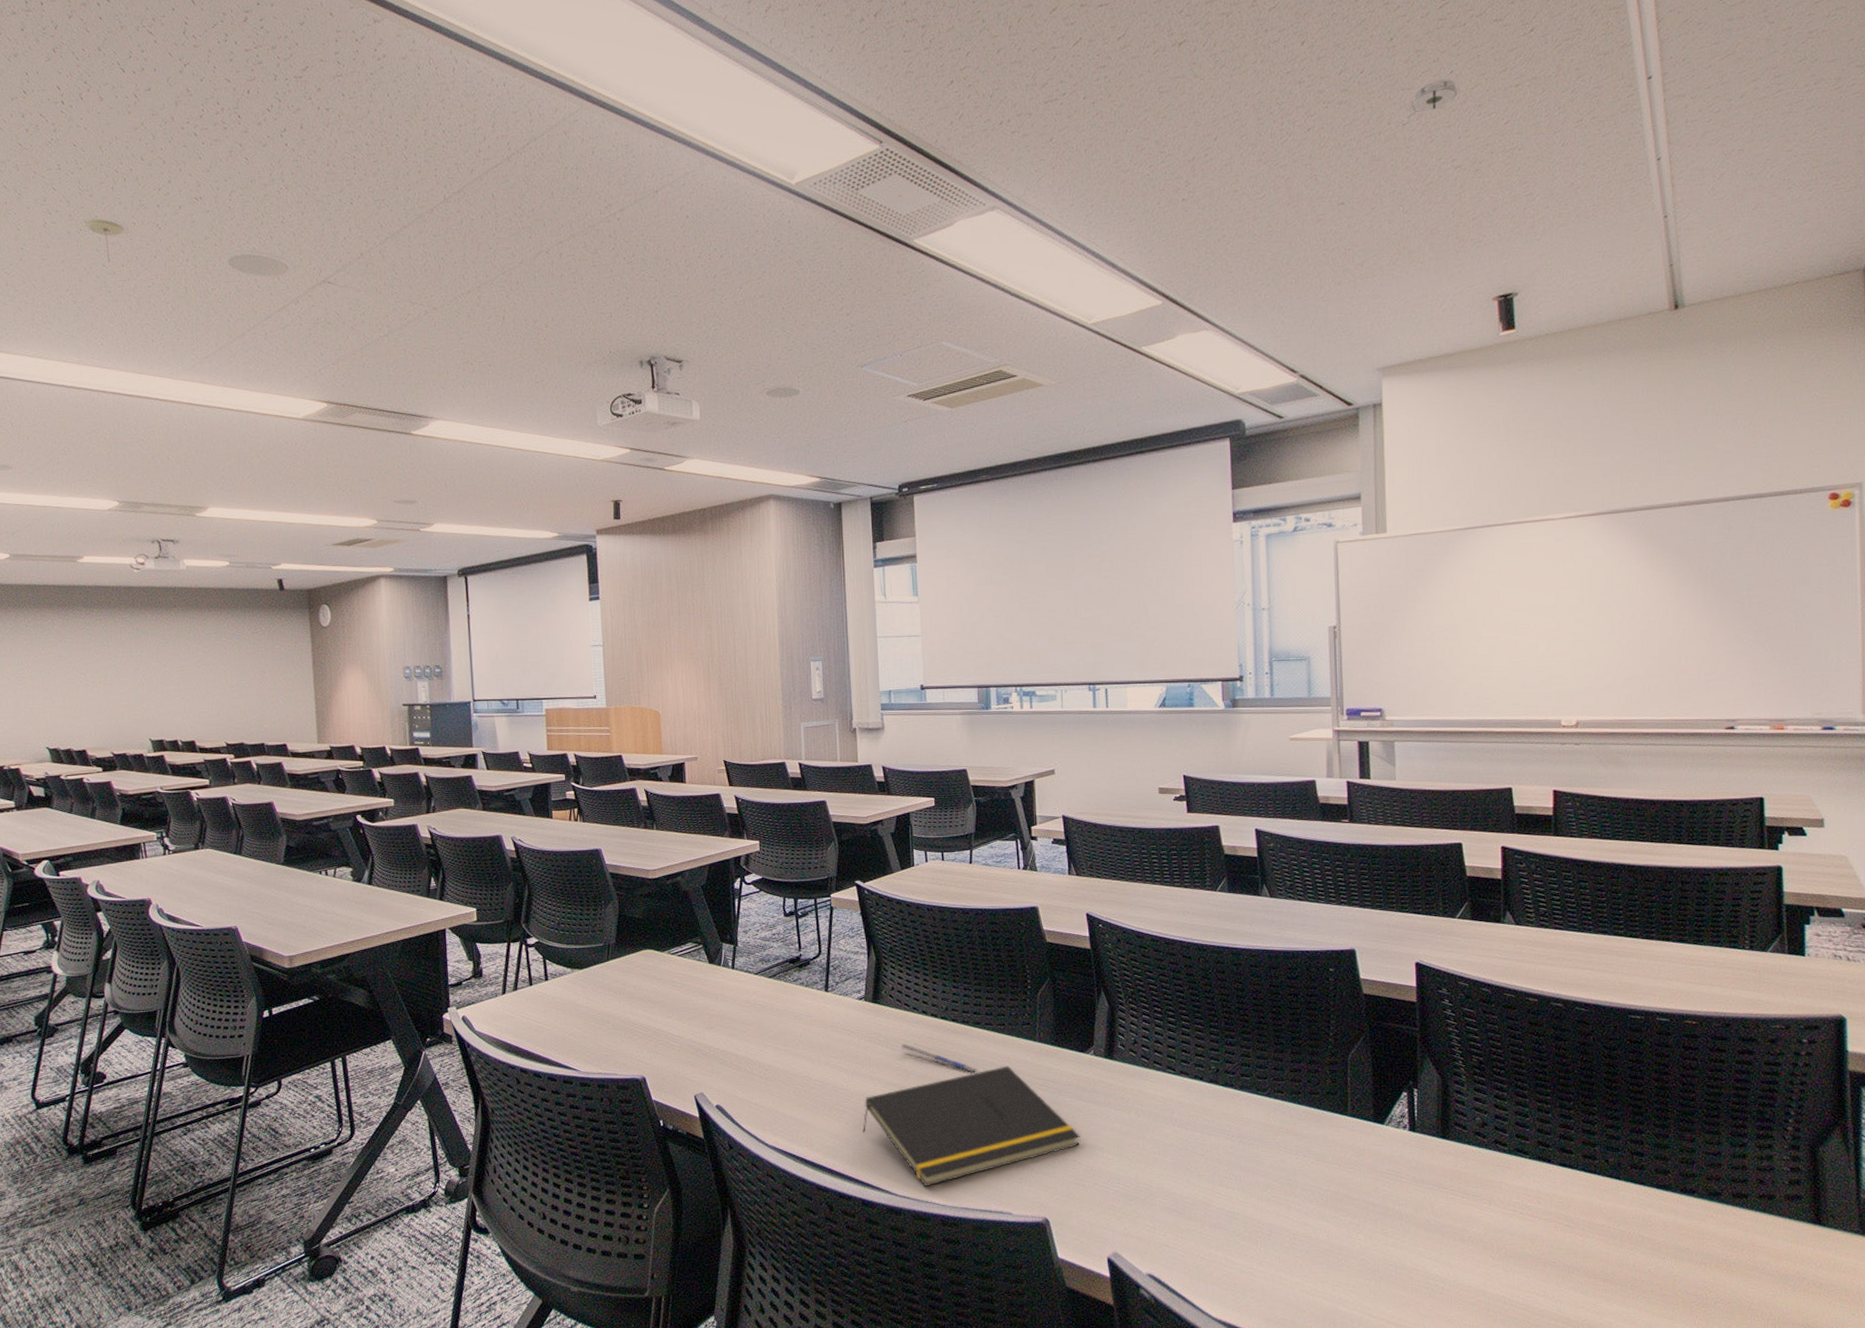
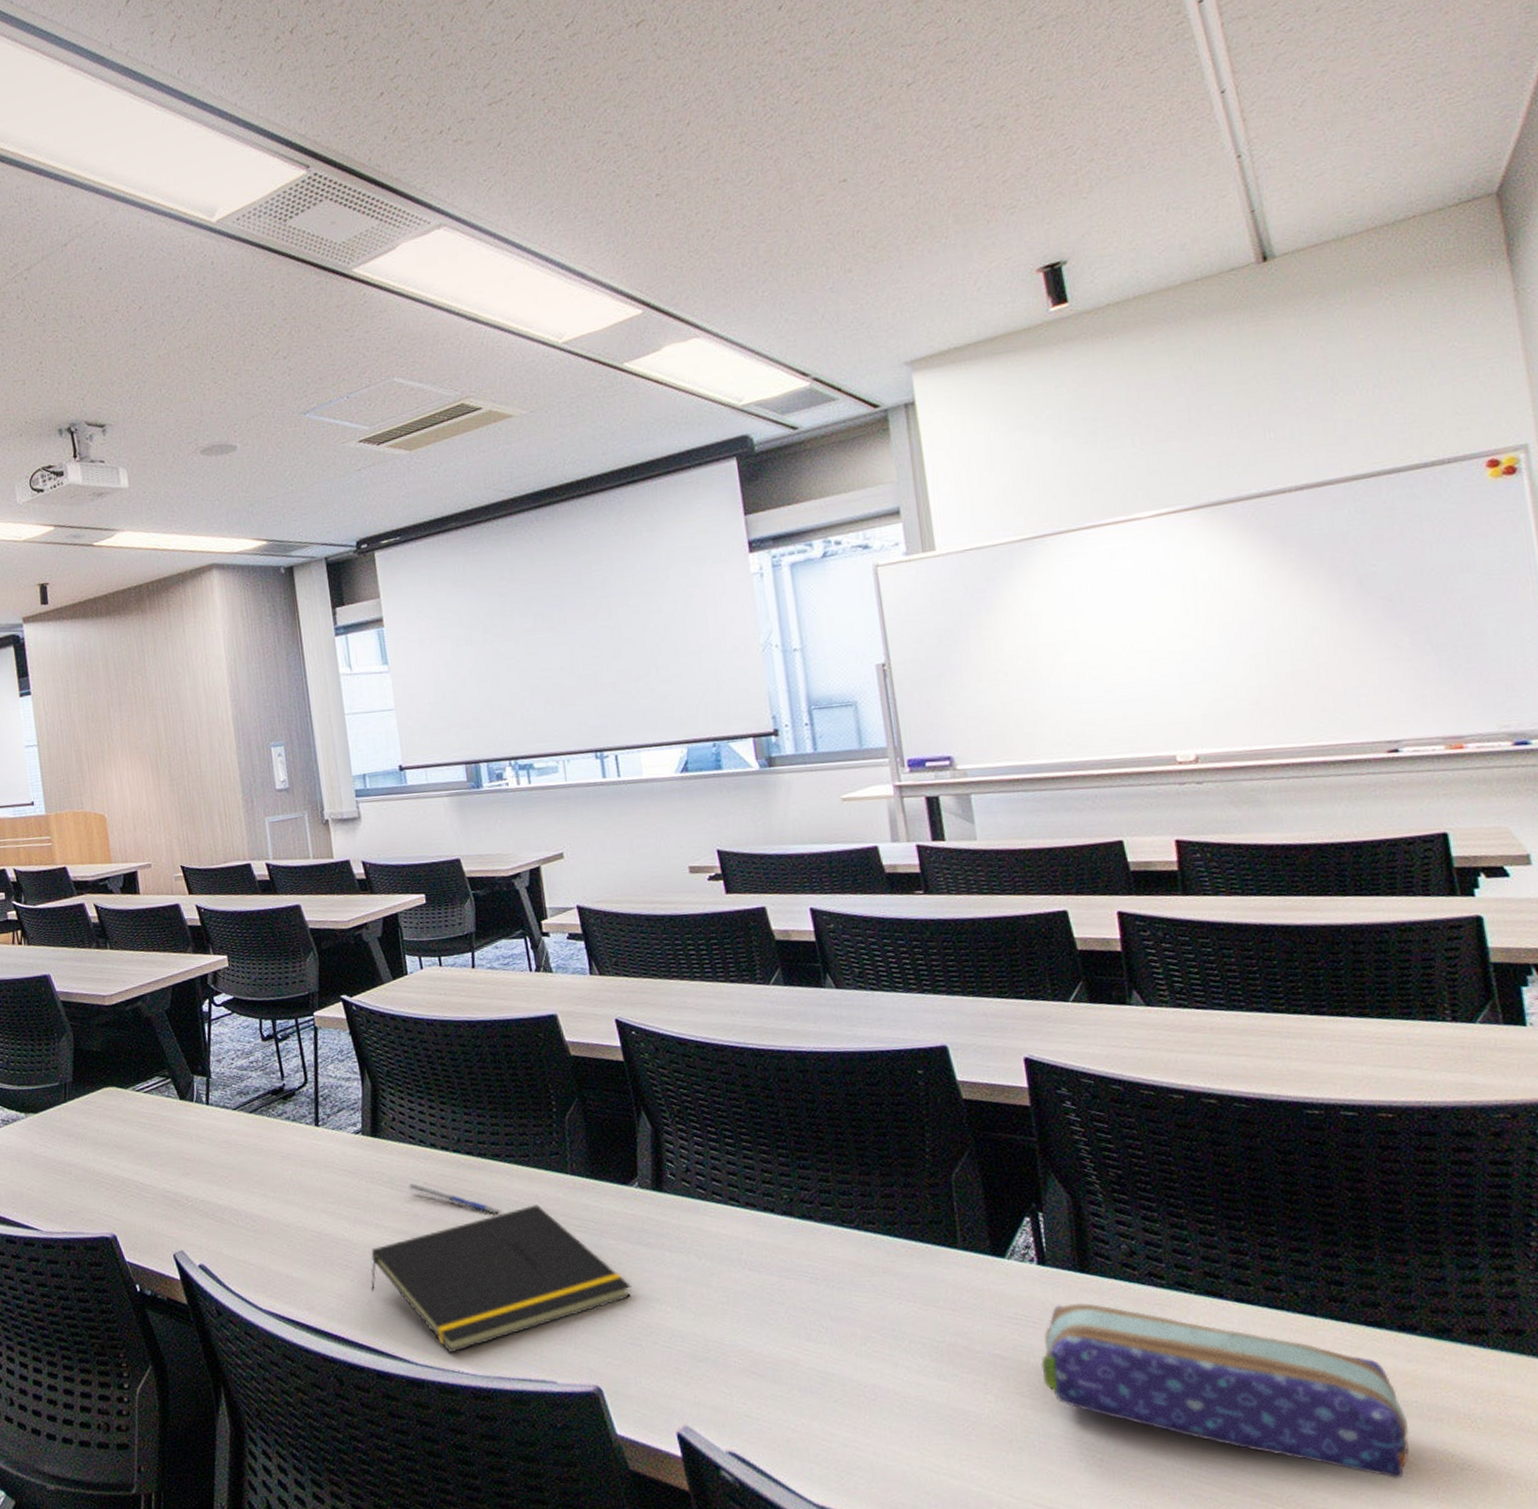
pencil case: none [1404,1162,1679,1308] -> present [1041,1302,1409,1478]
smoke detector: present [1407,79,1460,118] -> none [911,28,972,78]

